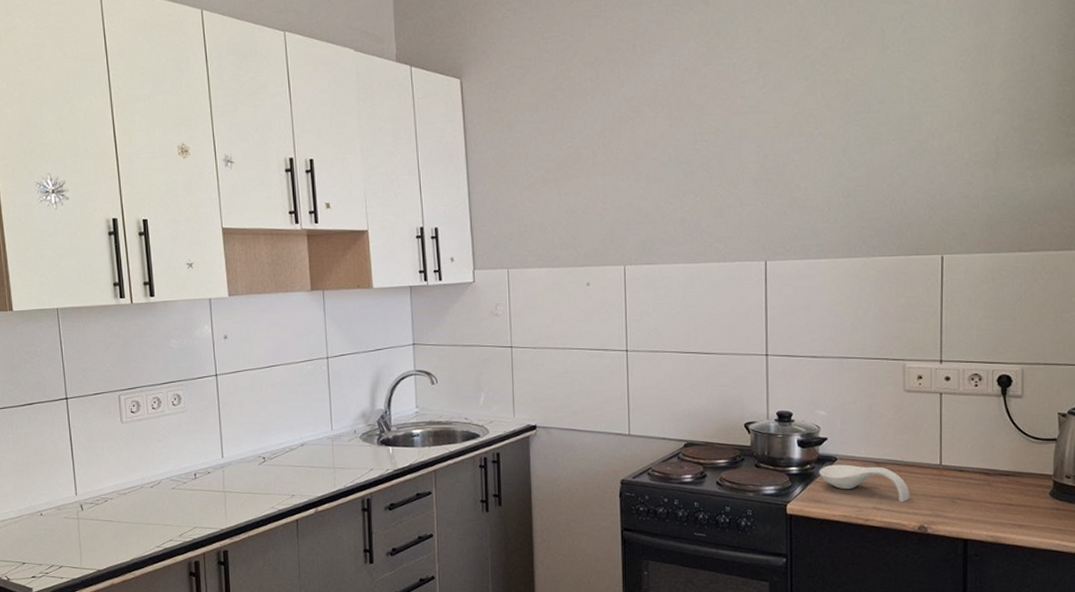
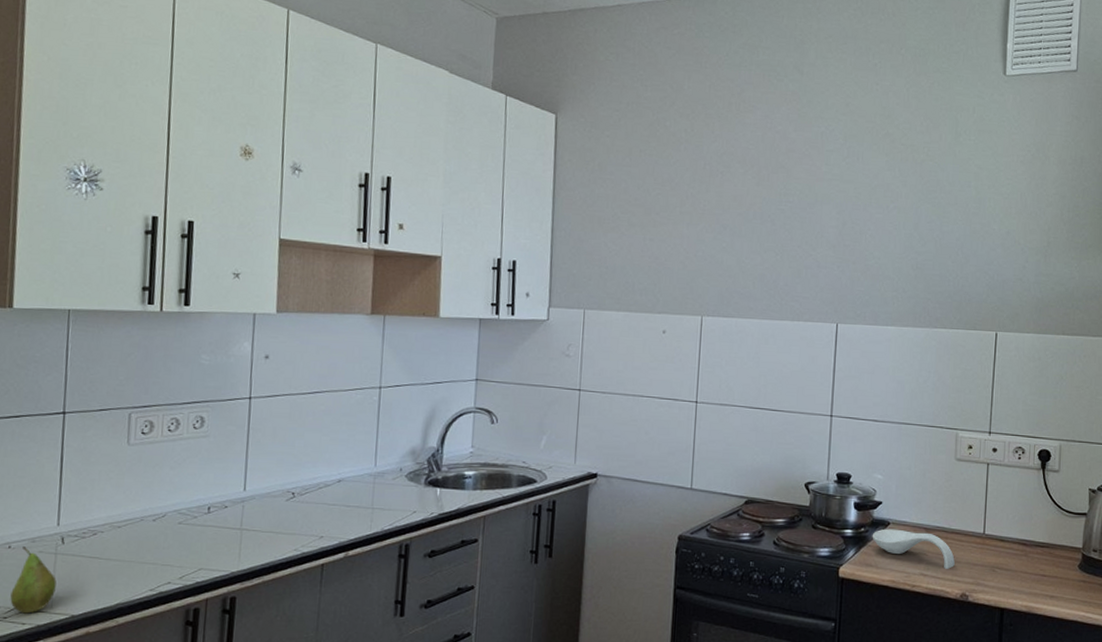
fruit: none [48,514,82,569] -> present [10,547,57,614]

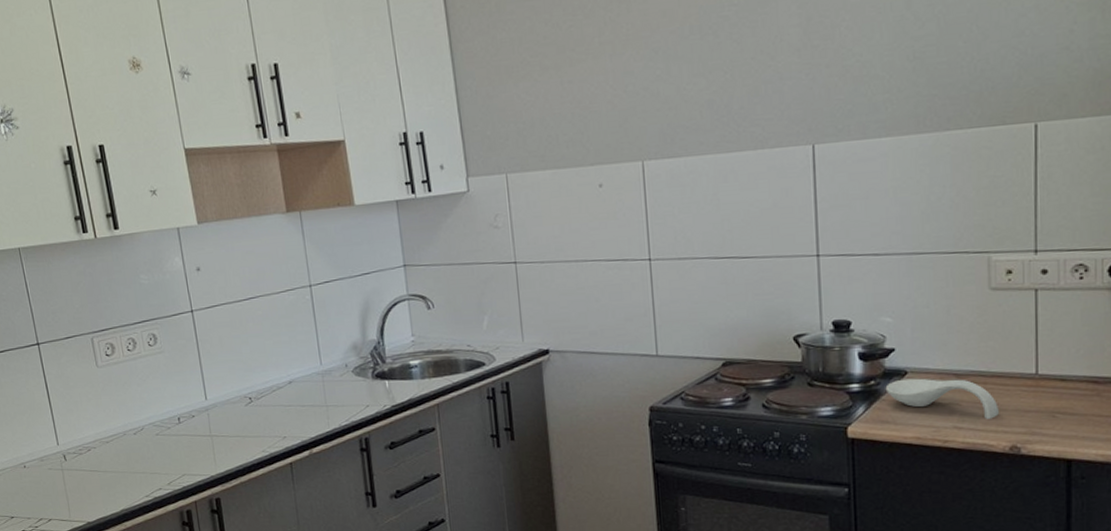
fruit: present [10,547,57,614] -> none [35,465,70,523]

